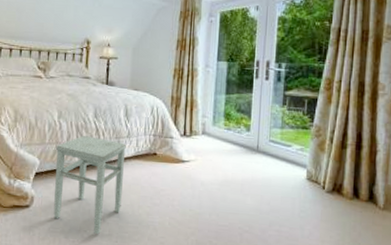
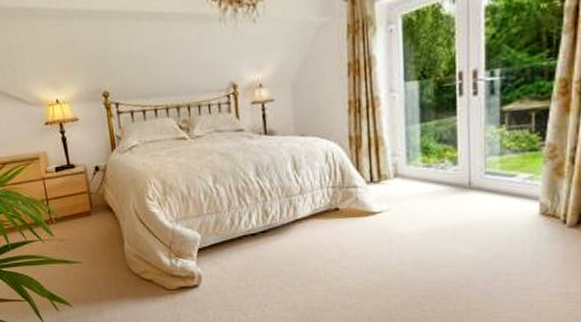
stool: present [53,135,126,235] -> none [217,198,304,308]

